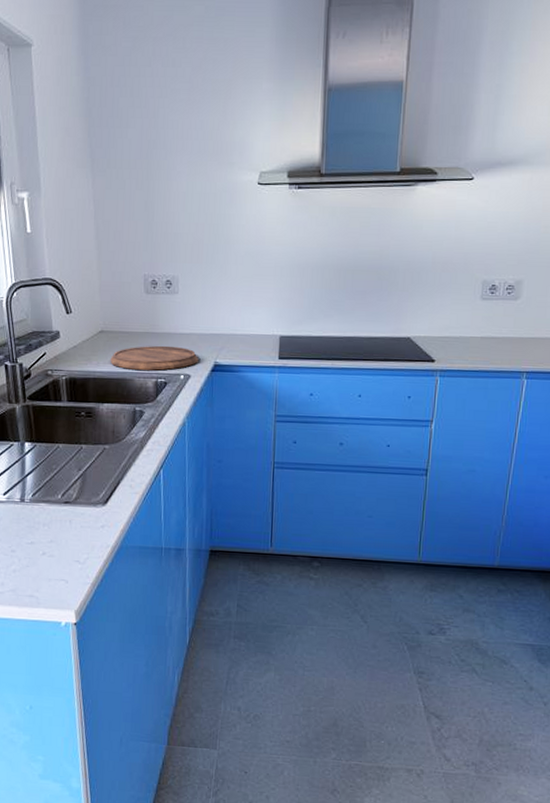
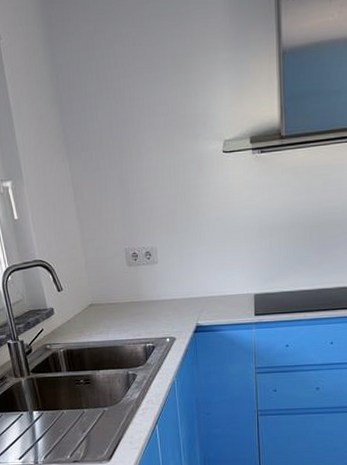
cutting board: present [110,345,198,371] -> none [101,312,181,337]

